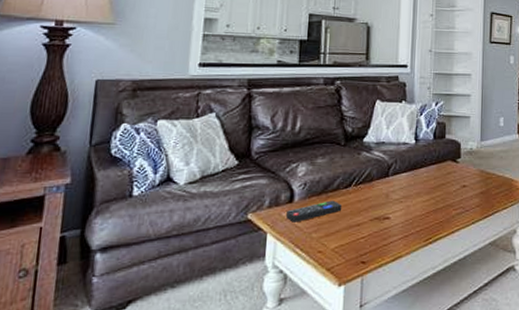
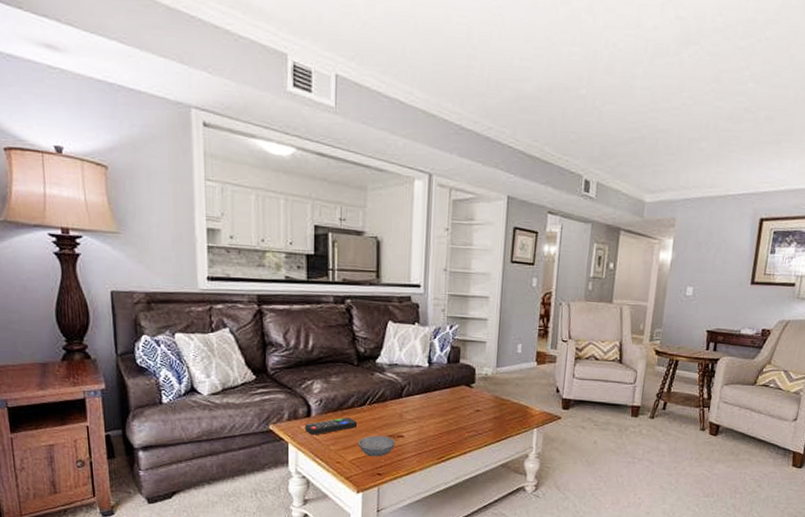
bowl: none [342,218,381,243] -> present [358,435,395,457]

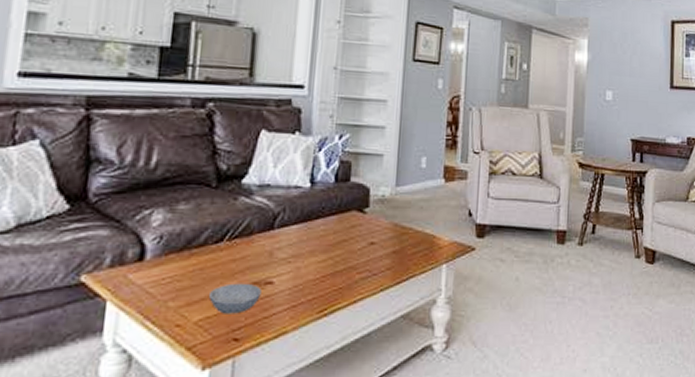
remote control: present [305,417,358,435] -> none [134,259,211,287]

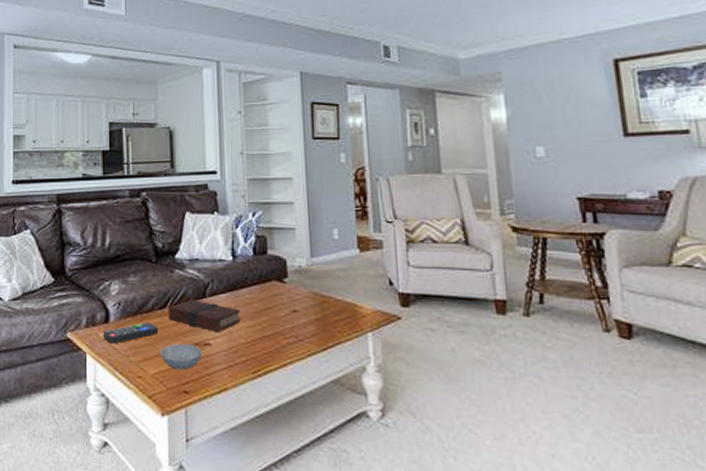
remote control: none [134,259,211,287] -> present [104,322,159,344]
book: none [224,232,313,269] -> present [168,300,241,333]

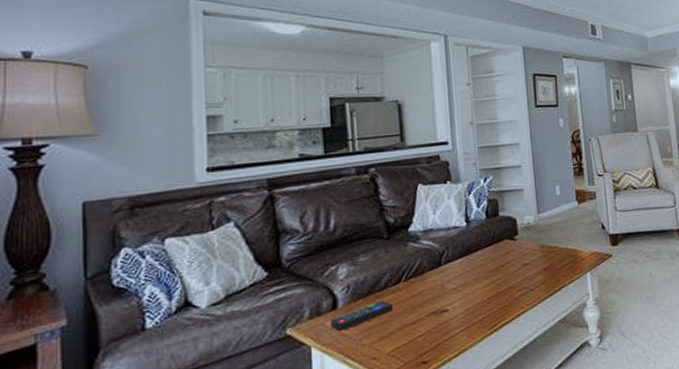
bowl: present [161,343,202,370] -> none [396,313,439,343]
book: present [168,300,241,333] -> none [403,269,477,298]

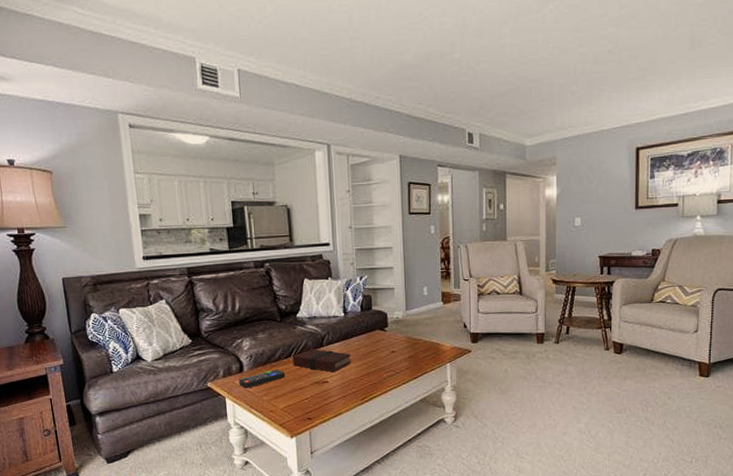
book: none [403,269,477,298] -> present [292,349,352,373]

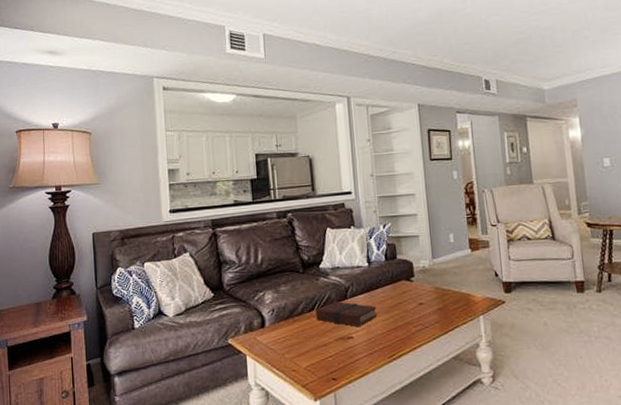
remote control: present [239,369,286,388] -> none [260,324,309,345]

